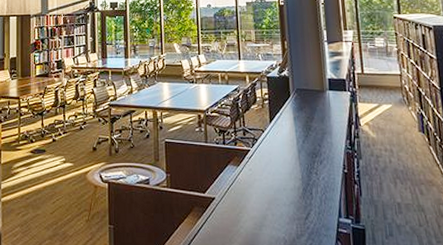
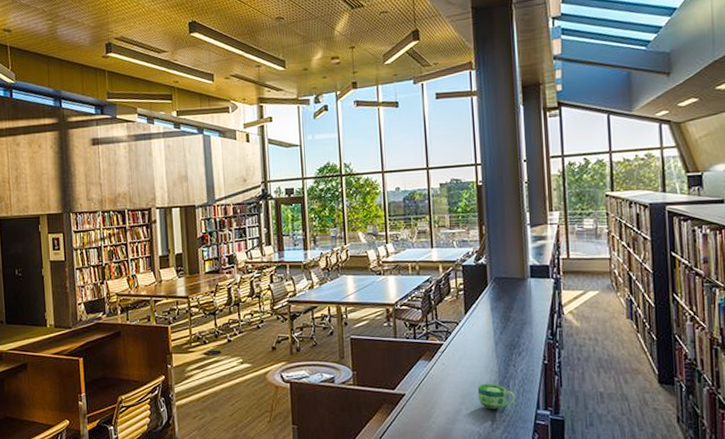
cup: none [282,191,318,216] -> present [477,384,515,409]

